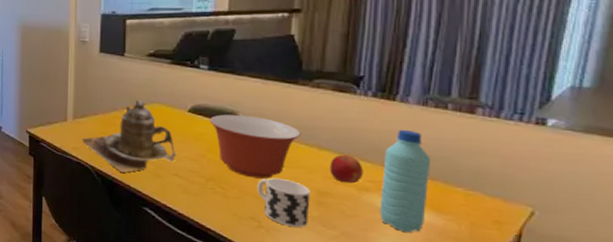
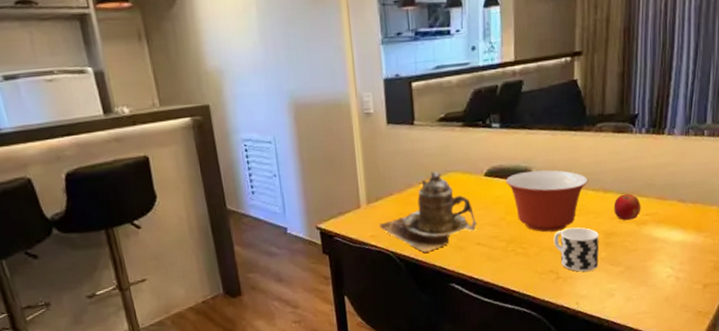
water bottle: present [380,129,432,232] -> none [655,160,693,255]

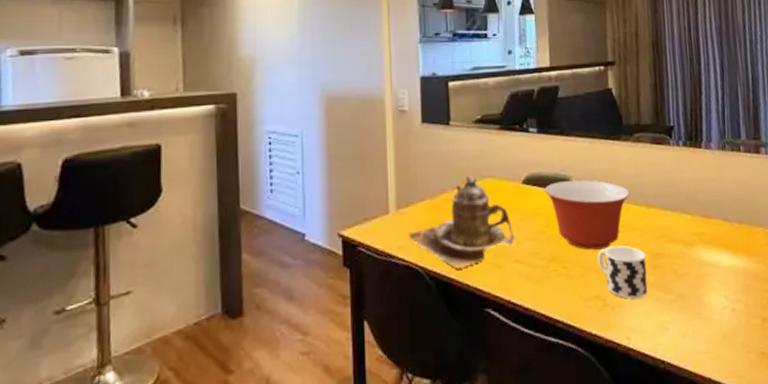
fruit: present [614,193,641,221] -> none [658,210,687,240]

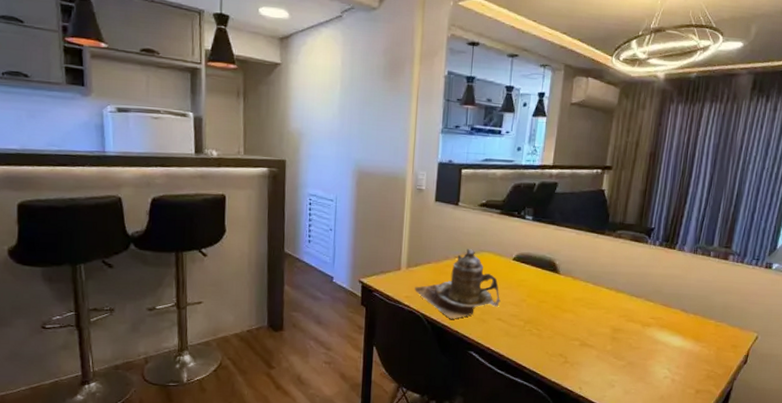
mixing bowl: present [545,180,630,250] -> none [531,262,604,320]
cup: present [597,246,648,299] -> none [566,319,607,360]

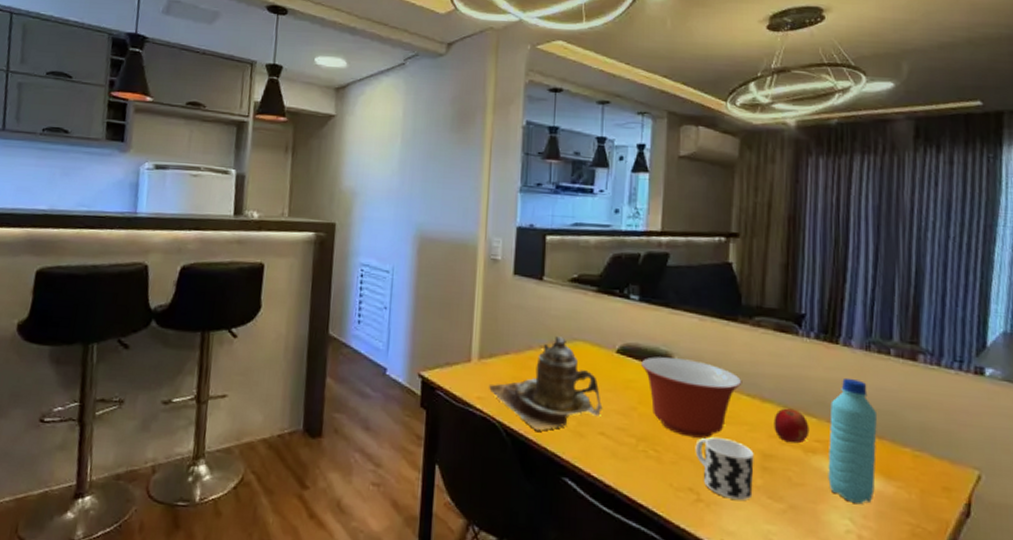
mixing bowl: none [531,262,604,320] -> present [641,357,742,439]
cup: none [566,319,607,360] -> present [695,437,754,500]
fruit: none [623,296,648,321] -> present [774,408,810,444]
water bottle: none [656,273,696,358] -> present [828,377,878,503]

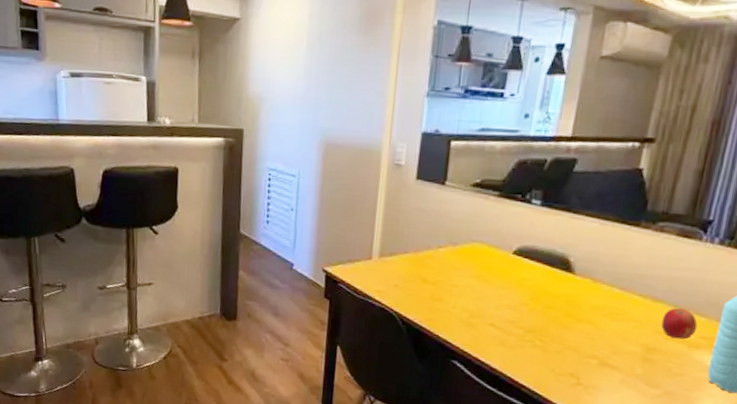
teapot: present [489,336,603,431] -> none [388,238,495,321]
mixing bowl: present [641,357,742,439] -> none [536,258,636,332]
cup: present [695,437,754,500] -> none [580,331,638,386]

